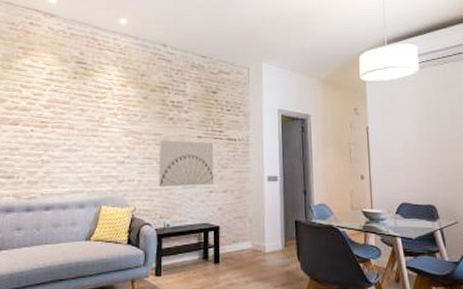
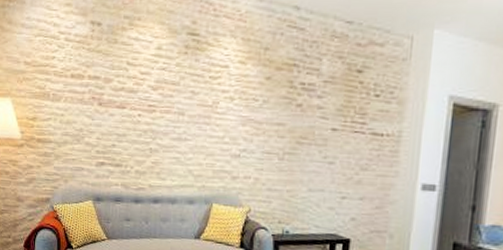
wall art: present [159,140,214,187] -> none [279,132,352,190]

